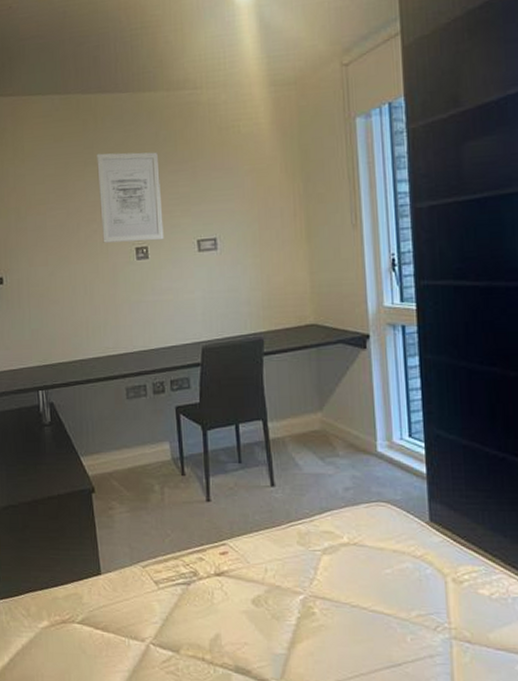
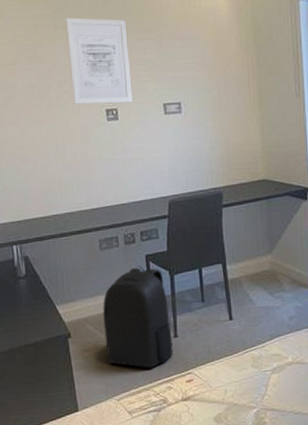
backpack: none [129,418,205,534] -> present [103,266,173,368]

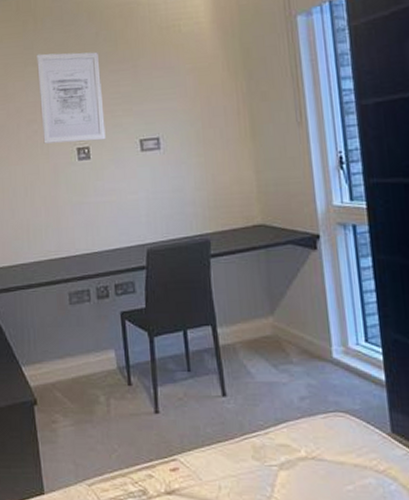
backpack: present [103,266,173,368] -> none [72,325,154,449]

